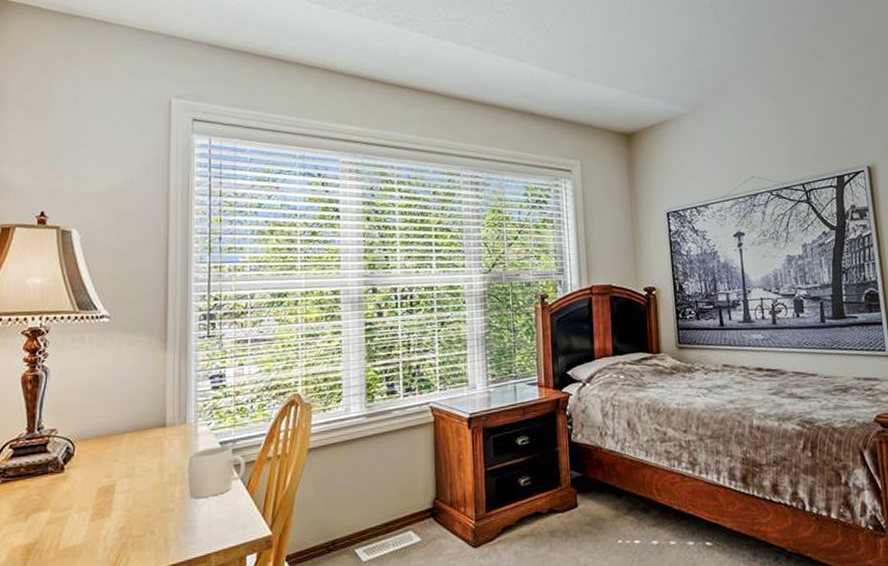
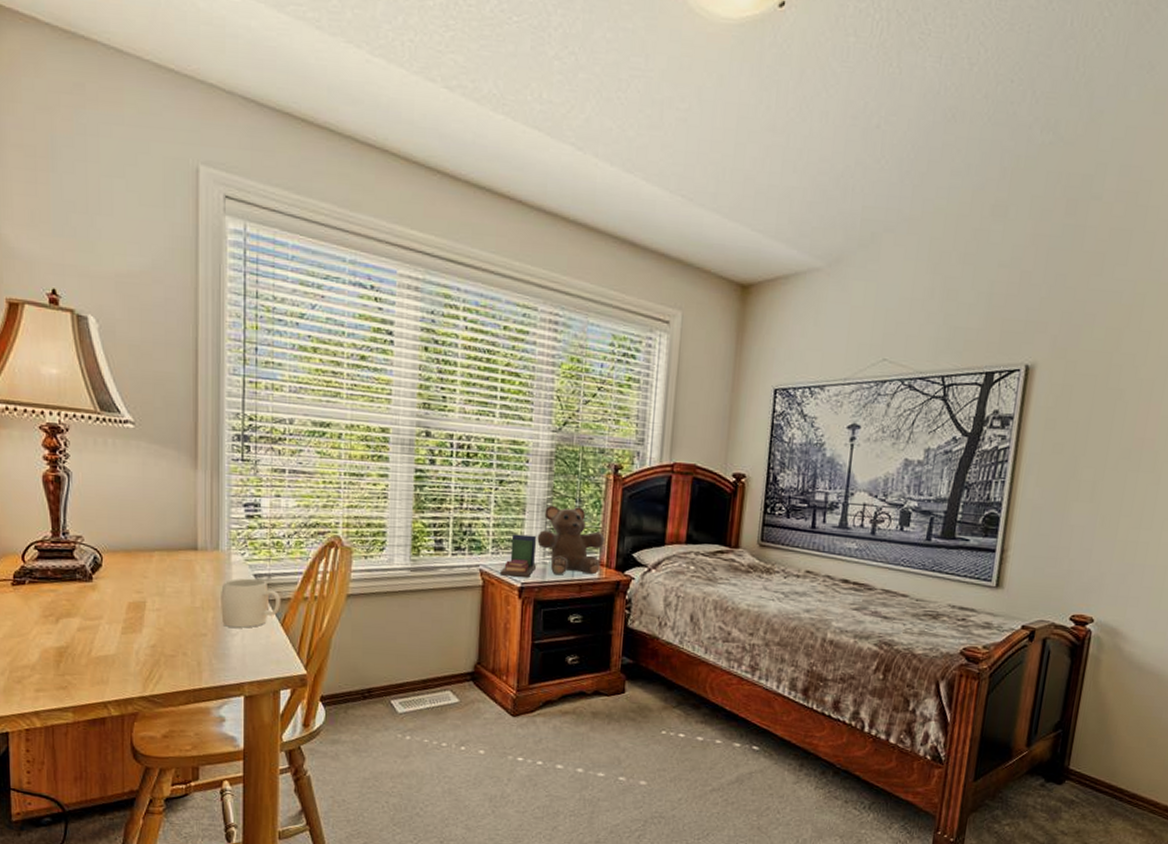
book: none [448,367,482,409] -> present [499,534,537,577]
teddy bear: none [480,336,541,402] -> present [537,505,605,575]

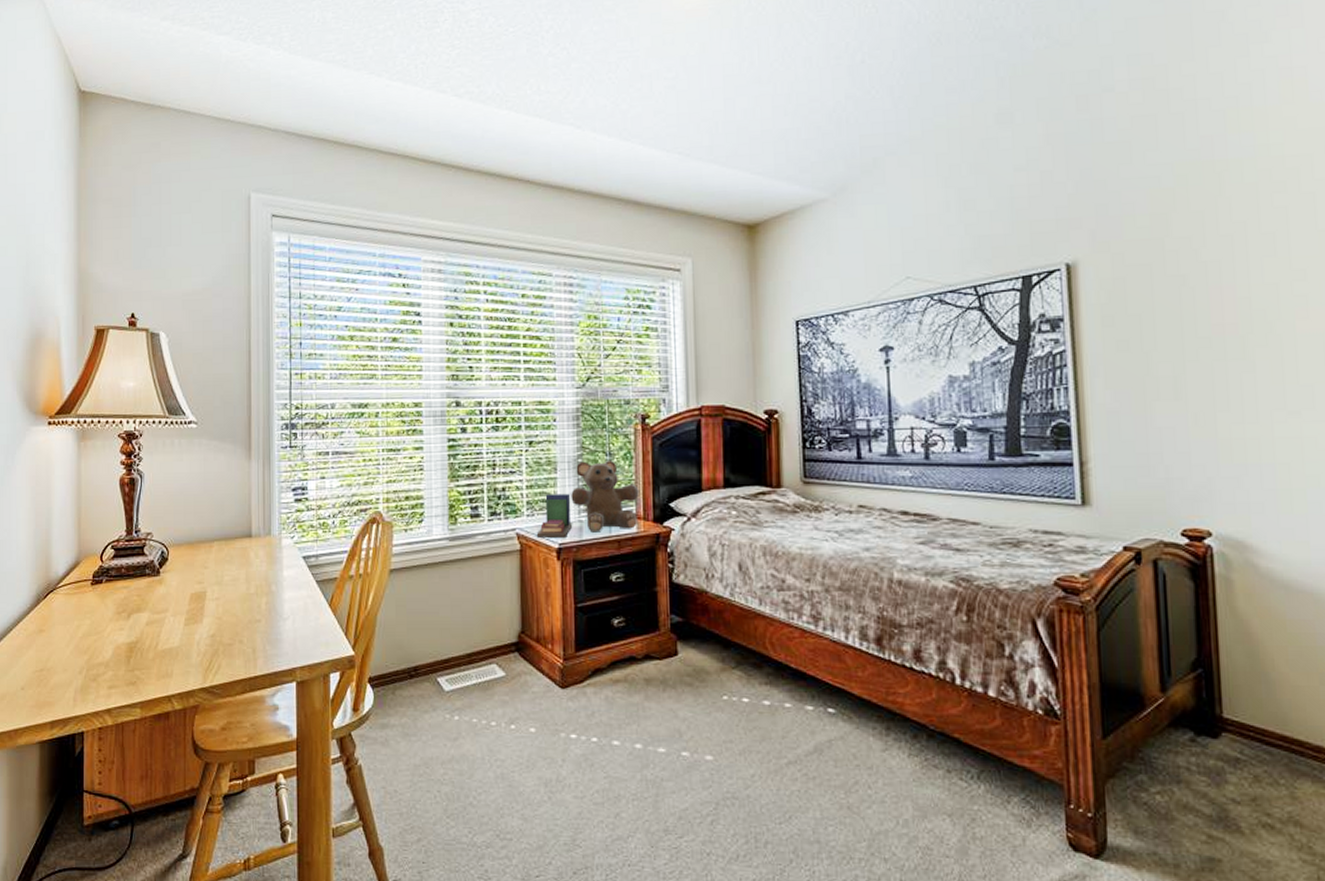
mug: present [221,578,282,628] -> none [273,561,329,611]

